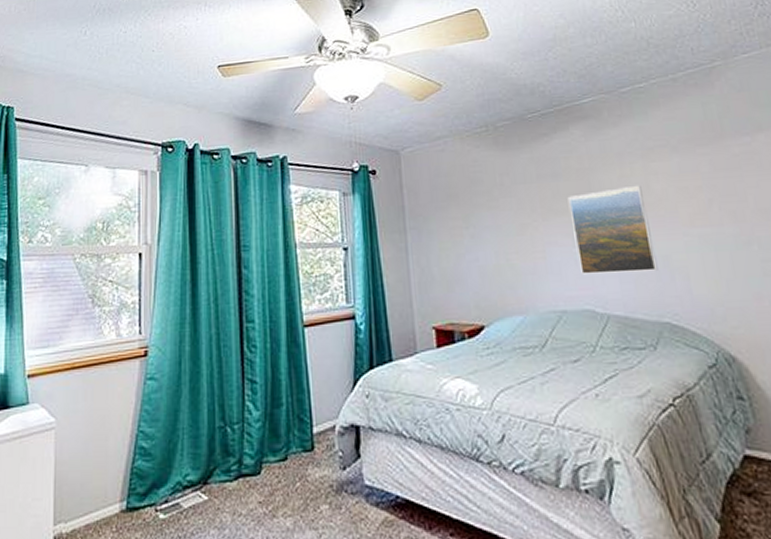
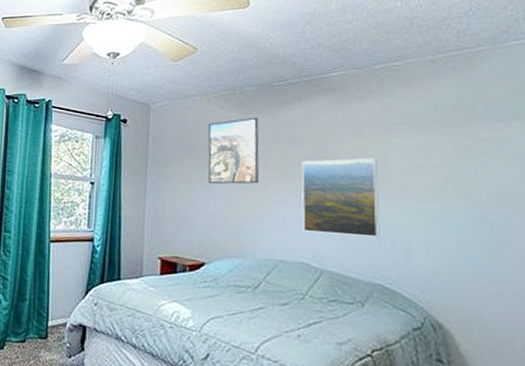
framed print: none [464,154,527,234] -> present [207,117,259,185]

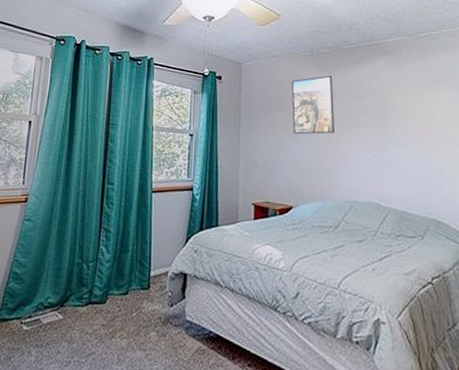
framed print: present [301,157,380,237] -> none [368,110,432,178]

